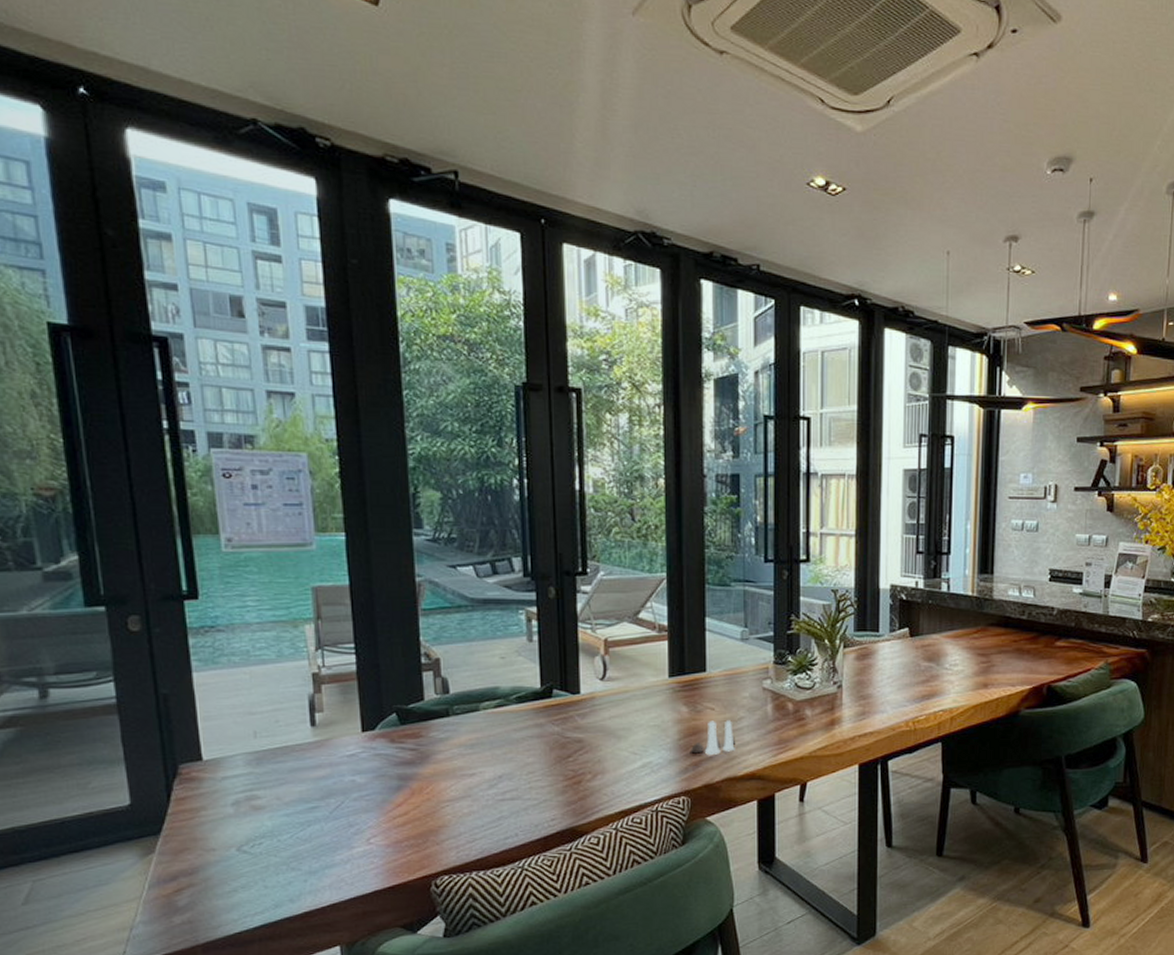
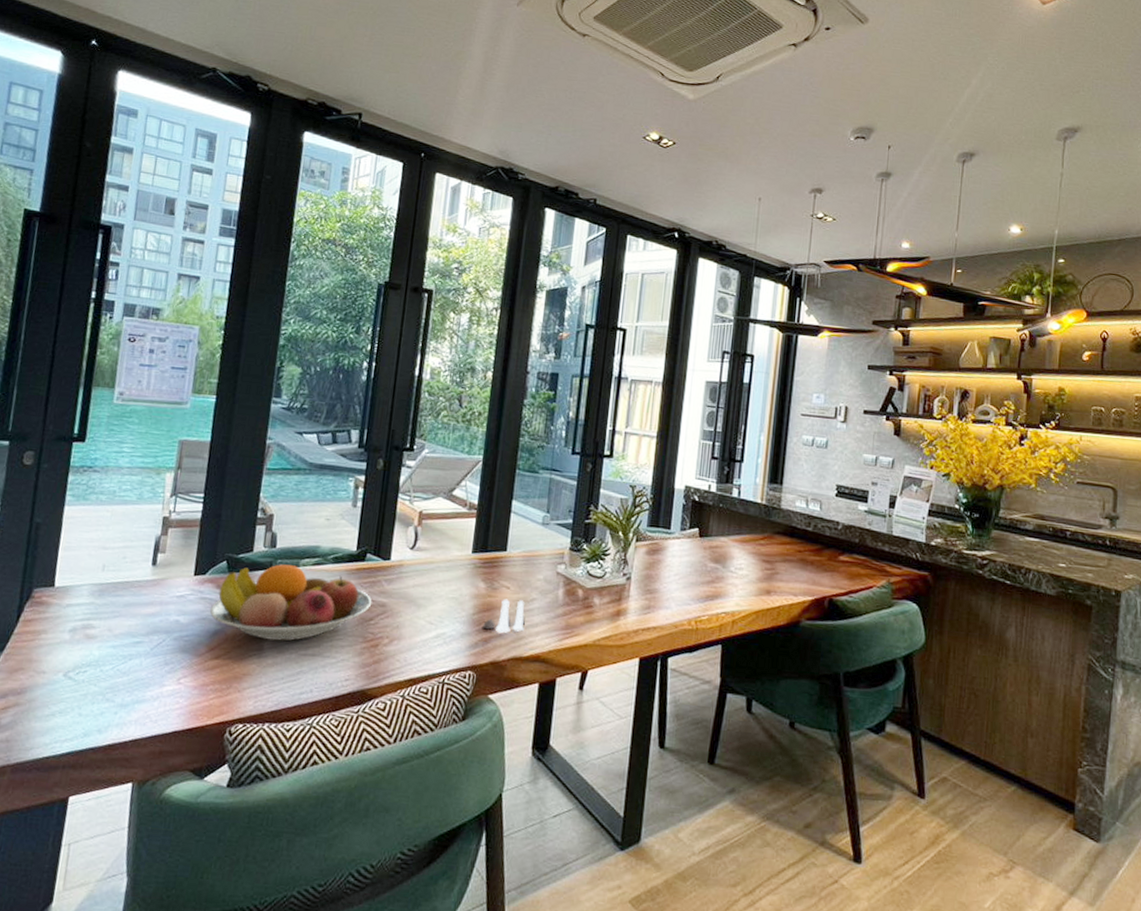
fruit bowl: none [388,710,567,789] -> present [210,564,372,642]

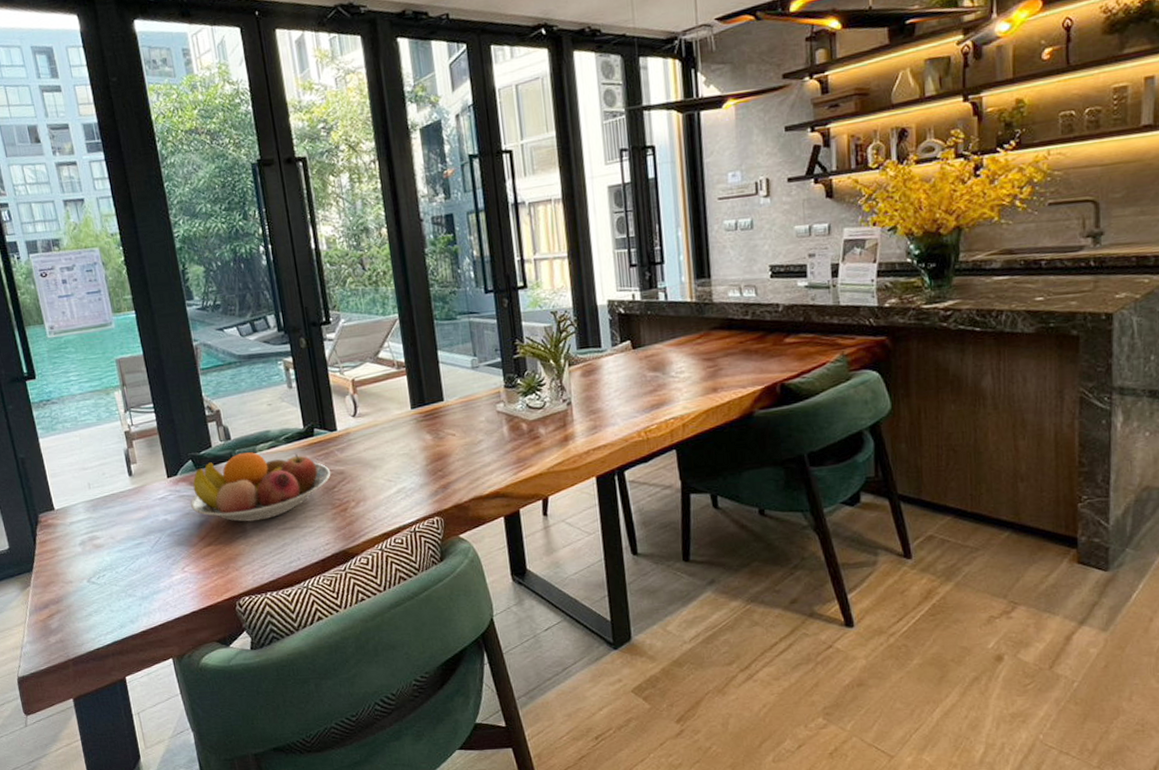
salt and pepper shaker set: present [483,599,525,634] -> none [438,444,478,479]

